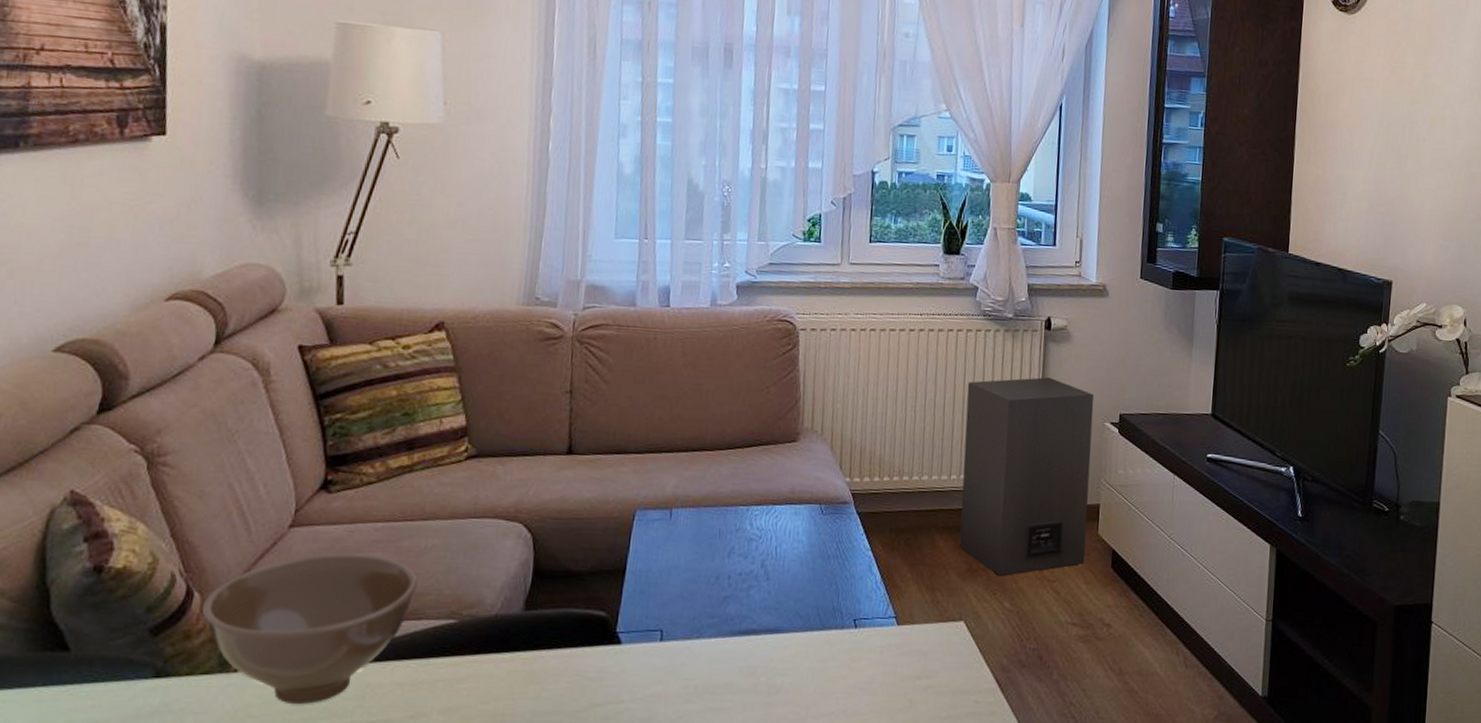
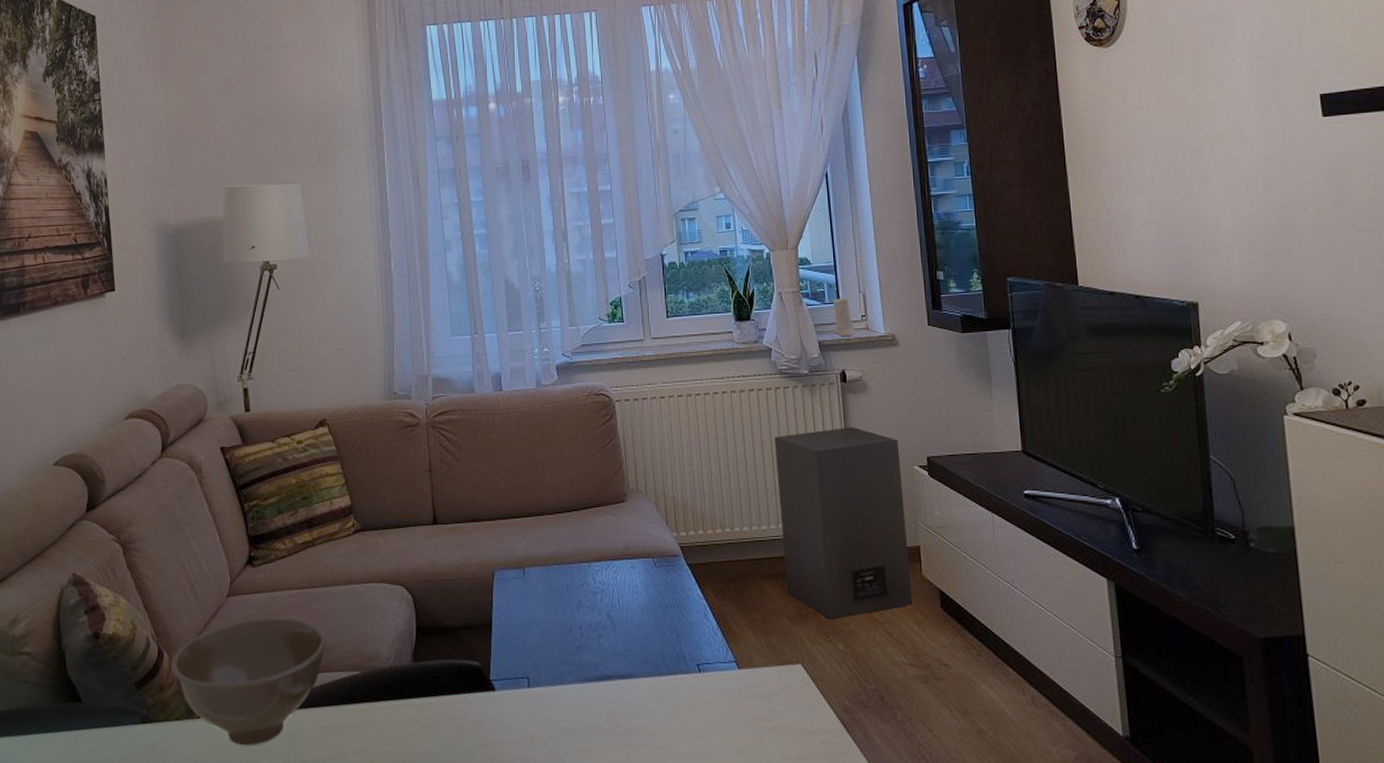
candle: none [1046,238,1067,282] -> present [833,295,856,337]

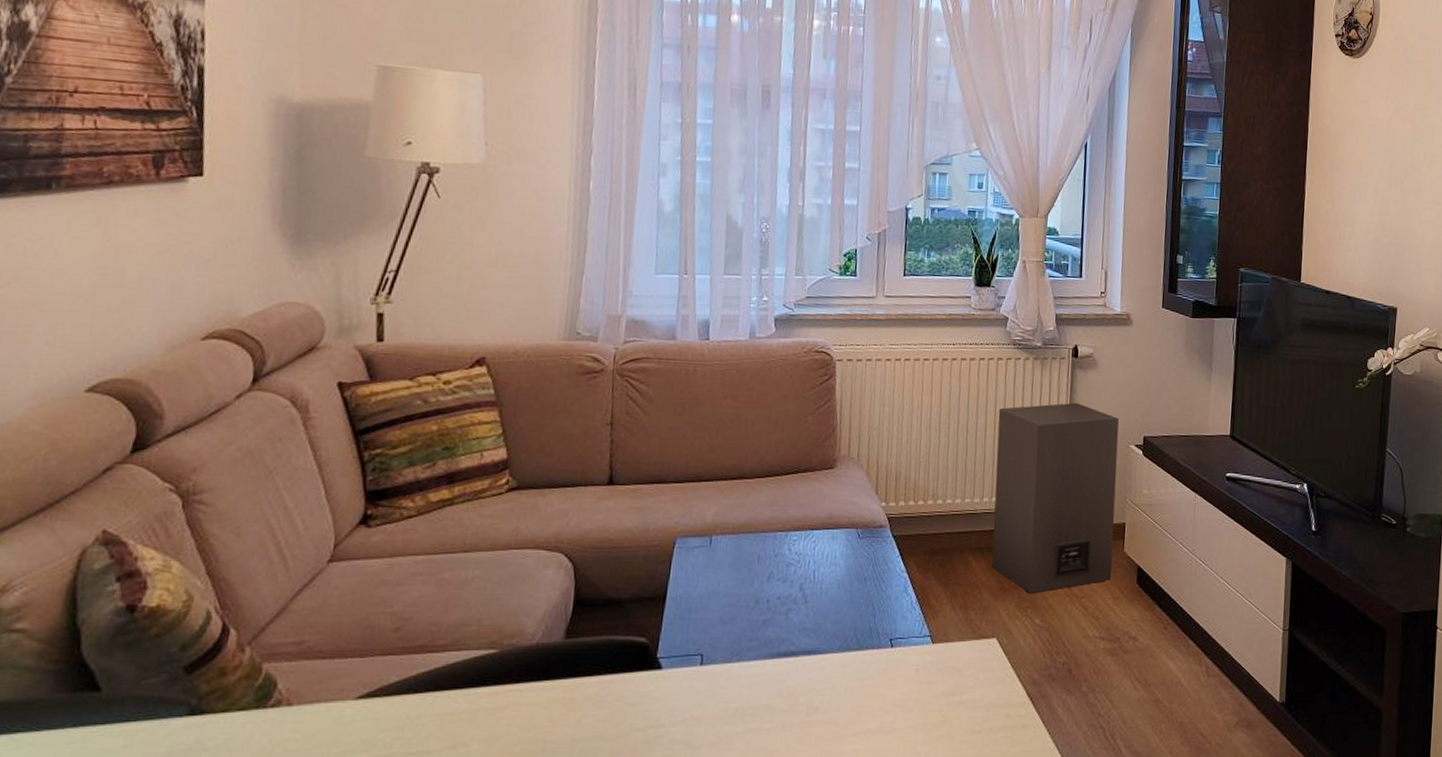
bowl: present [170,617,327,745] -> none [237,586,459,737]
candle: present [833,295,856,337] -> none [1073,270,1093,312]

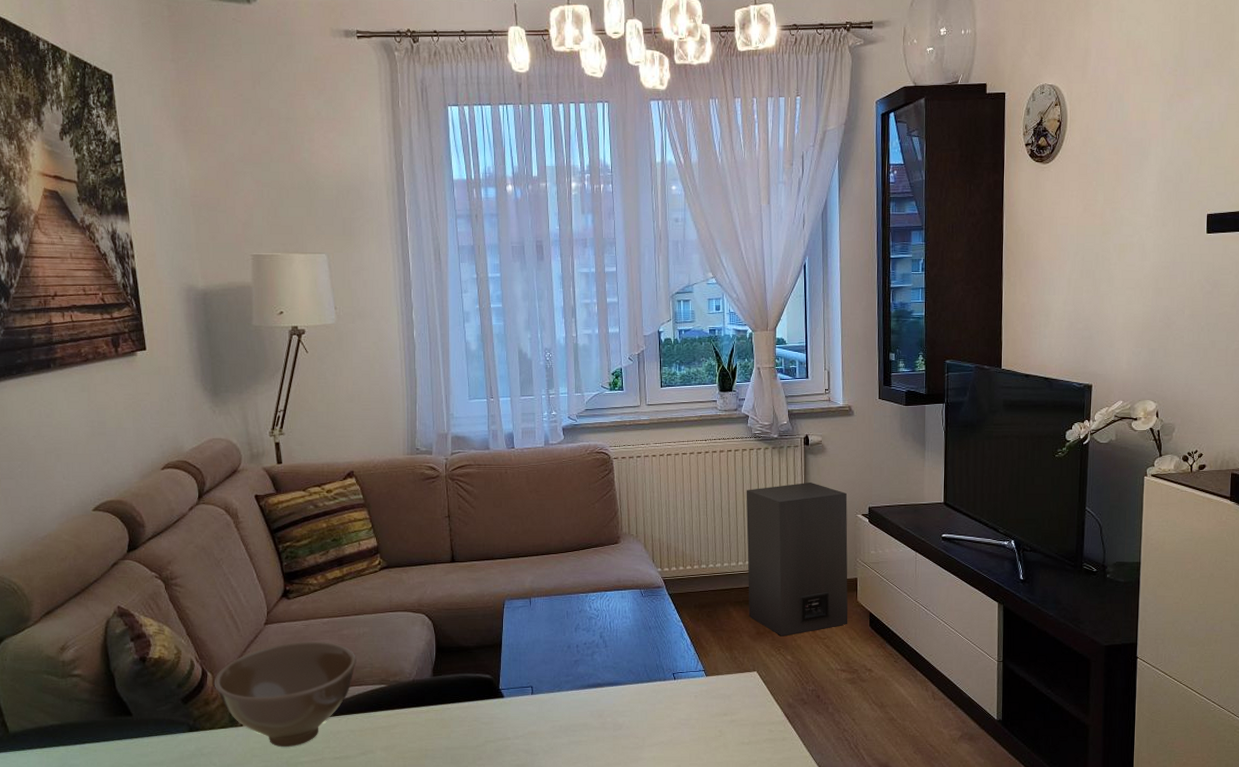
bowl: none [237,586,459,737] -> present [214,641,356,747]

